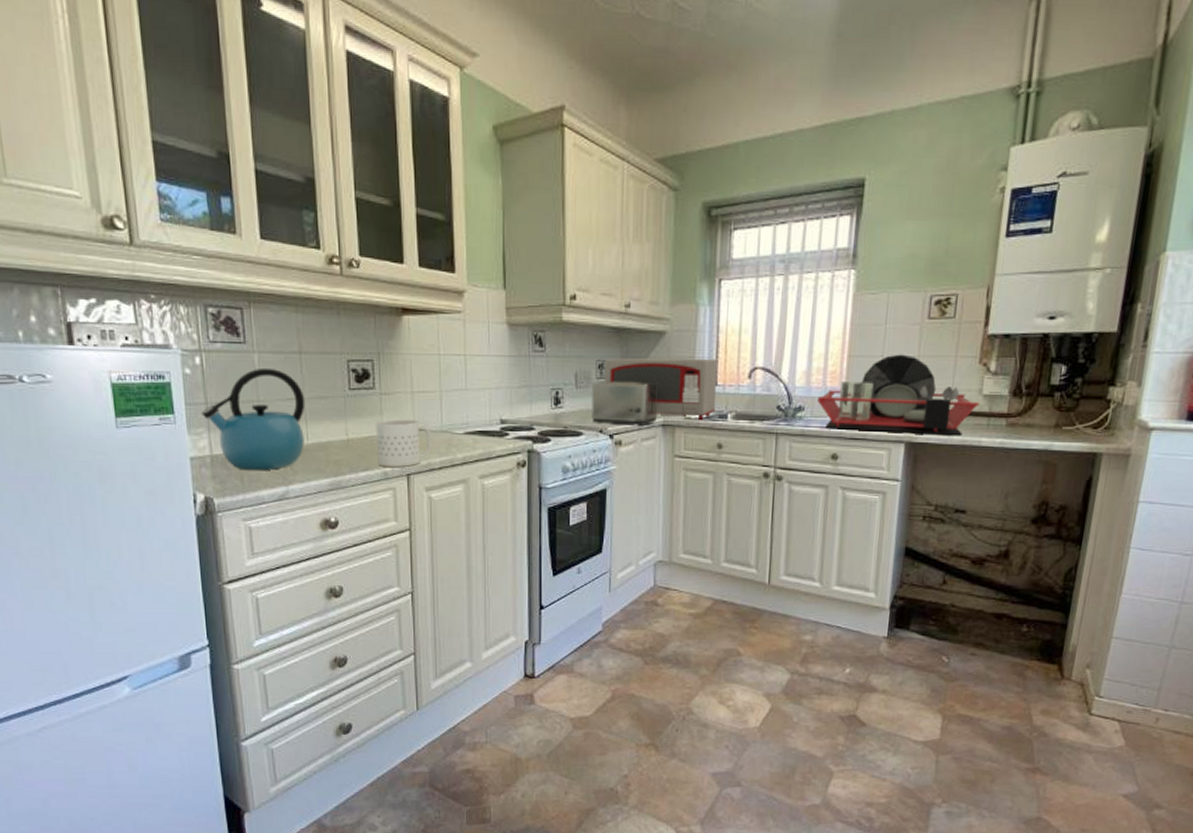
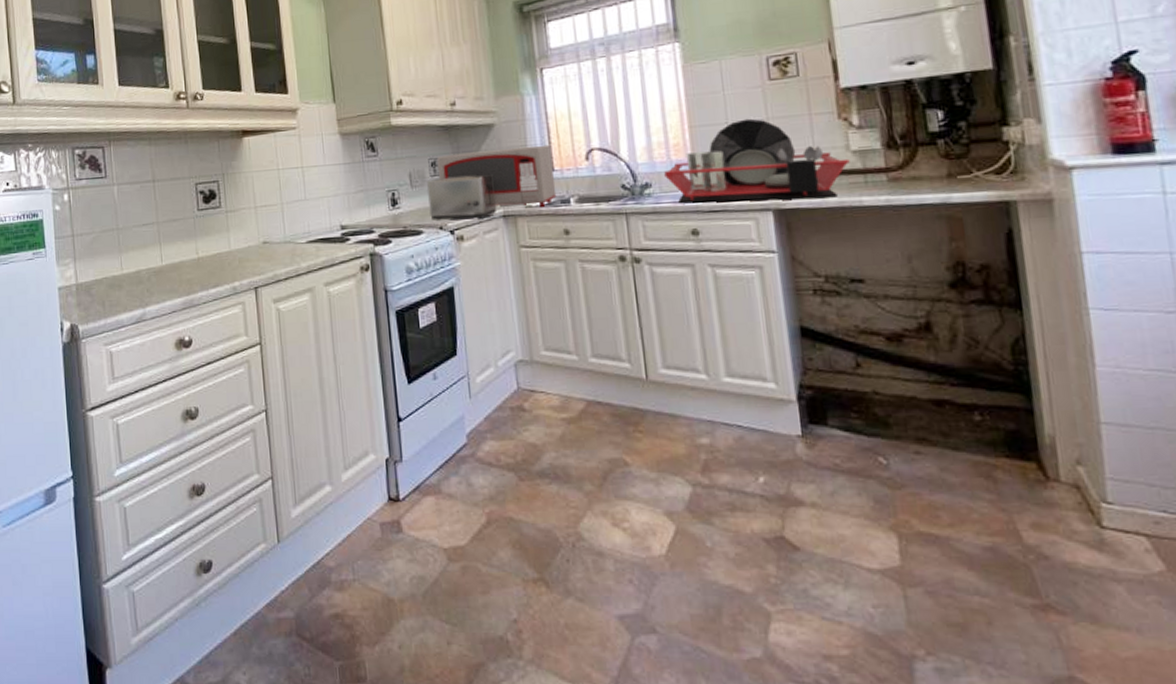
kettle: present [201,367,306,471] -> none [68,197,159,296]
mug: present [375,419,432,467] -> none [222,233,277,282]

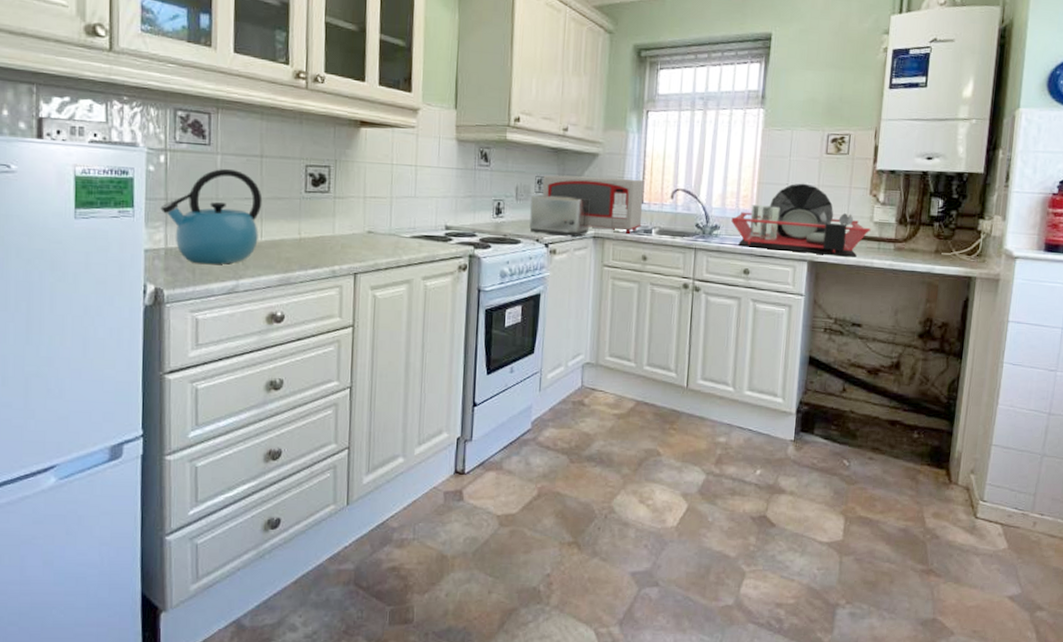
kettle: none [68,197,159,296] -> present [160,168,263,265]

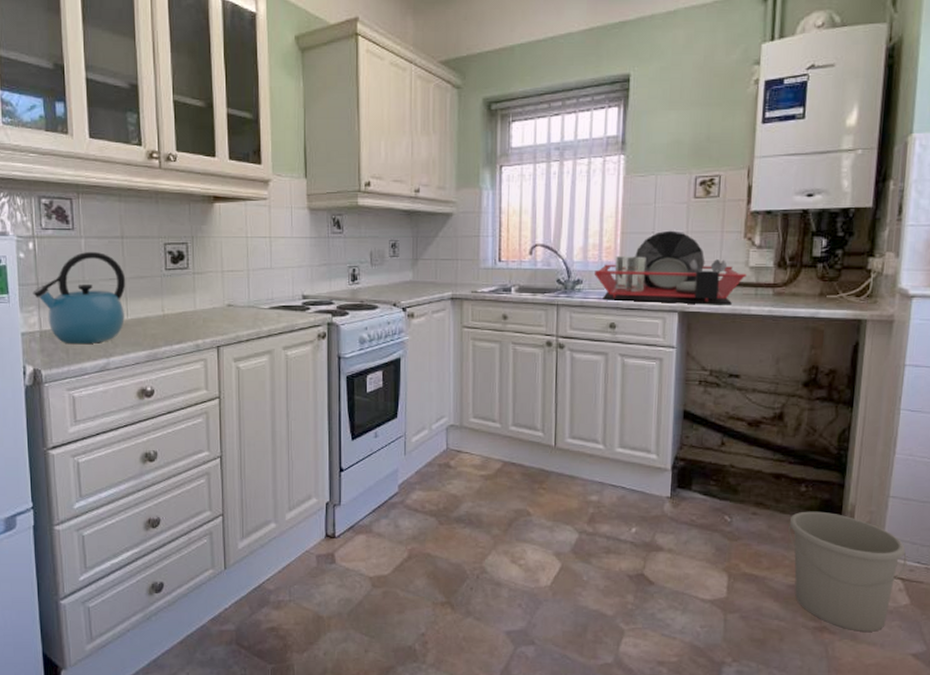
toaster: present [529,195,591,237] -> none [385,258,447,299]
microwave: present [542,175,644,235] -> none [397,237,501,294]
bucket: none [900,457,1006,575] -> present [787,511,907,632]

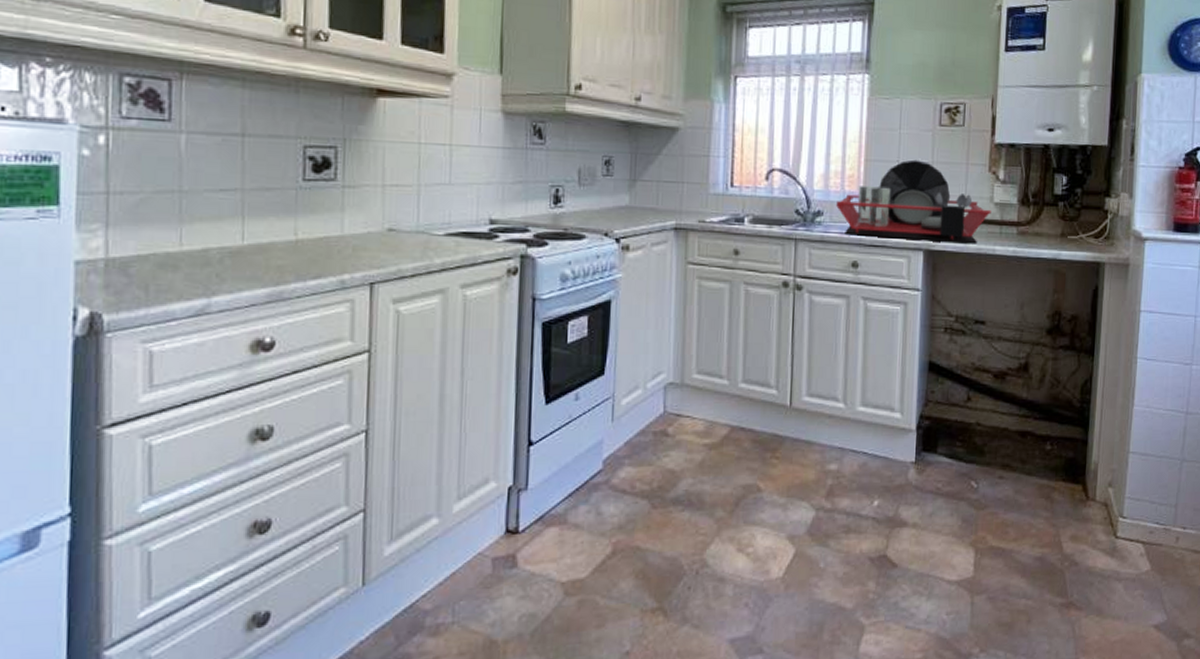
kettle: present [33,251,126,345] -> none [98,151,244,279]
bucket: present [787,511,907,632] -> none [1034,471,1147,605]

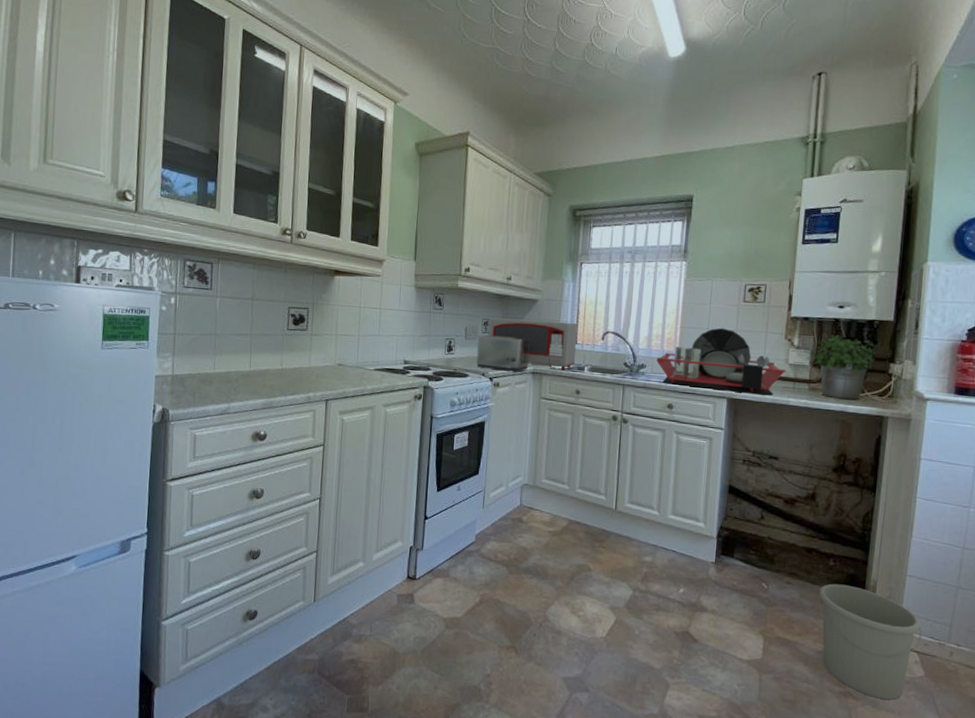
toaster: none [595,178,671,229] -> present [476,335,531,372]
microwave: none [611,154,733,225] -> present [488,318,577,371]
potted plant: none [1018,164,1090,245] -> present [810,334,876,400]
bucket: none [1034,471,1147,605] -> present [817,583,922,700]

